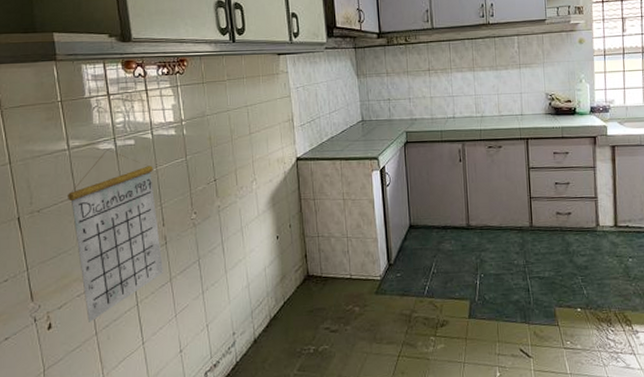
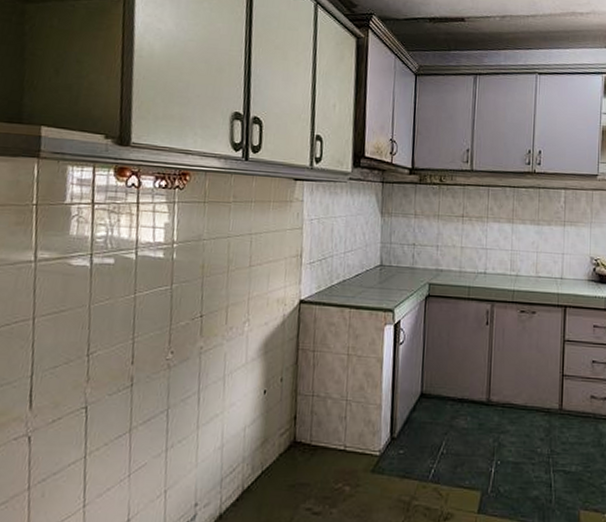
calendar: present [68,149,163,322] -> none [21,266,131,473]

